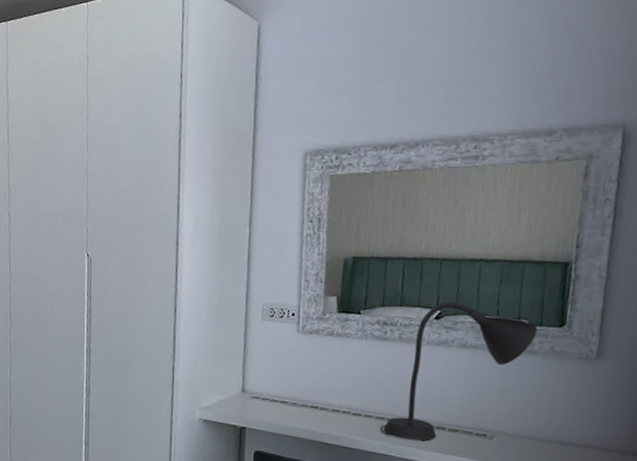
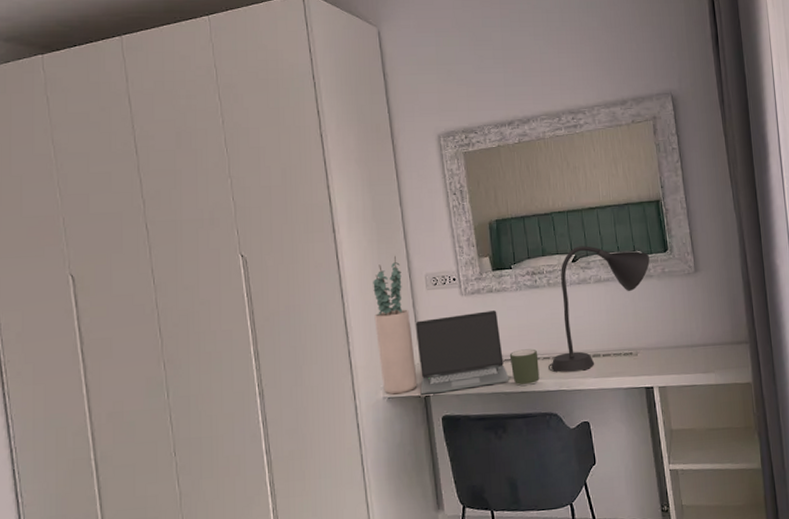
vase: none [200,279,240,420] -> present [373,256,418,395]
laptop: none [236,350,334,433] -> present [416,310,509,396]
mug: none [337,402,372,442] -> present [509,349,540,386]

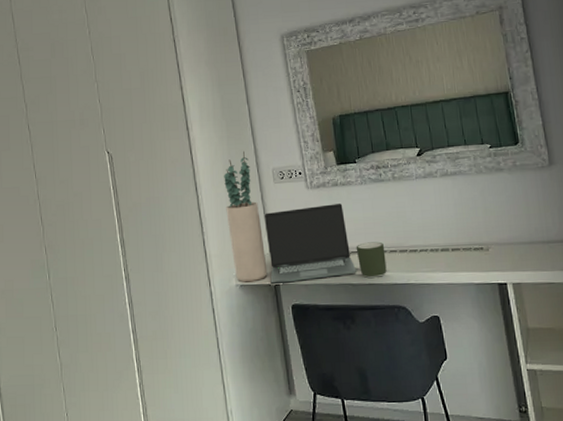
desk lamp: present [548,246,650,373] -> none [396,139,499,267]

